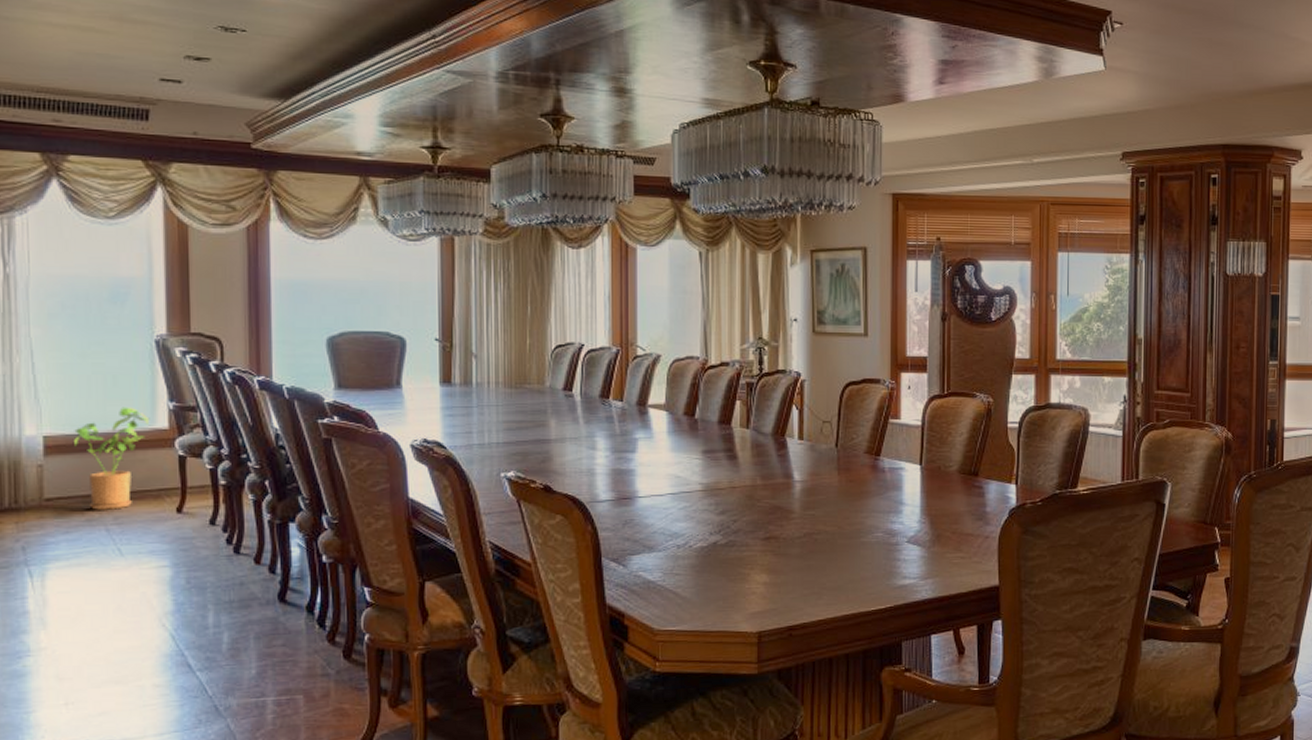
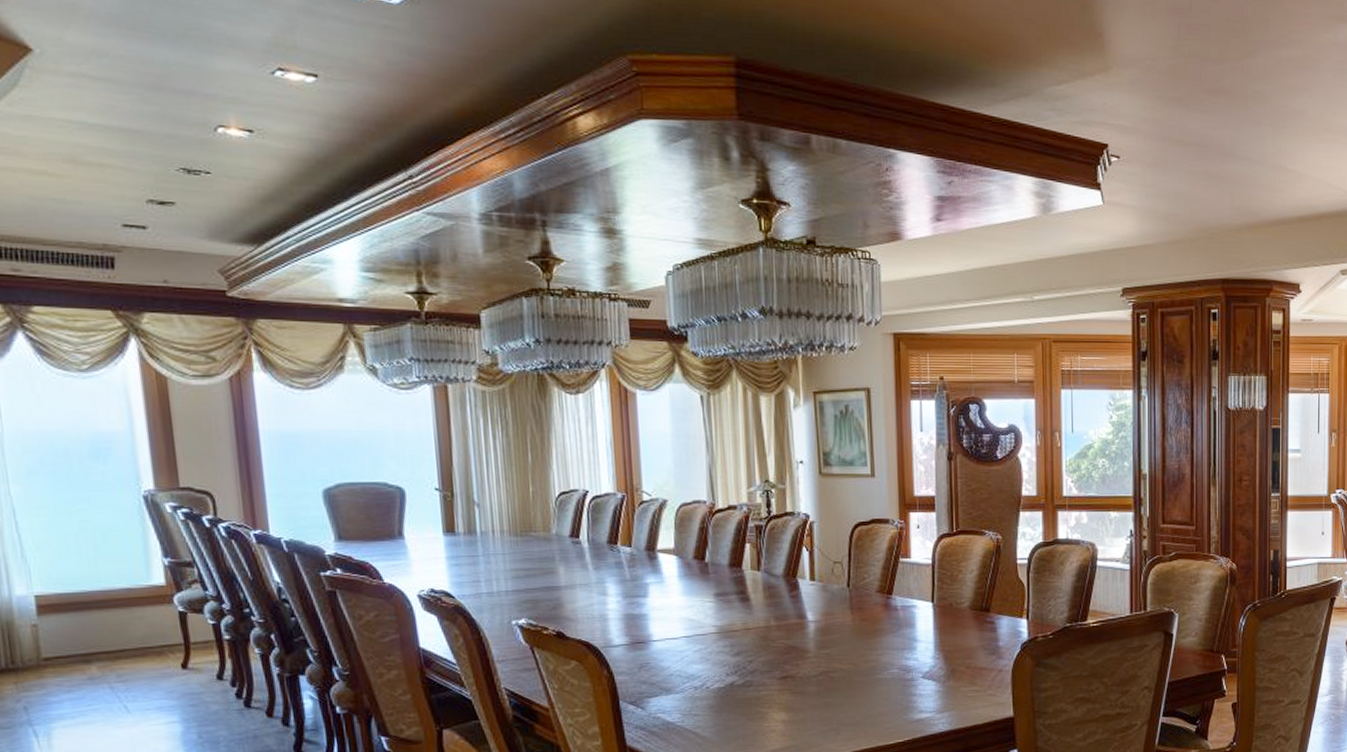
house plant: present [73,407,150,510] -> none [66,564,145,668]

